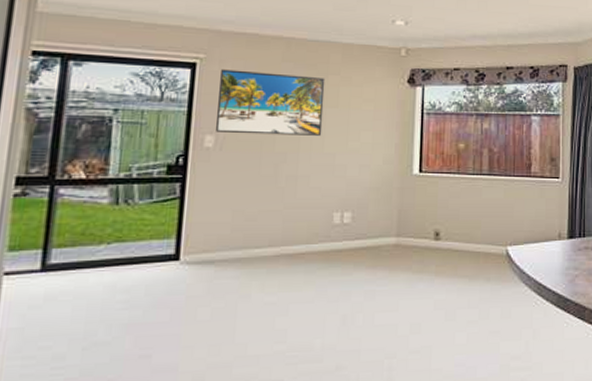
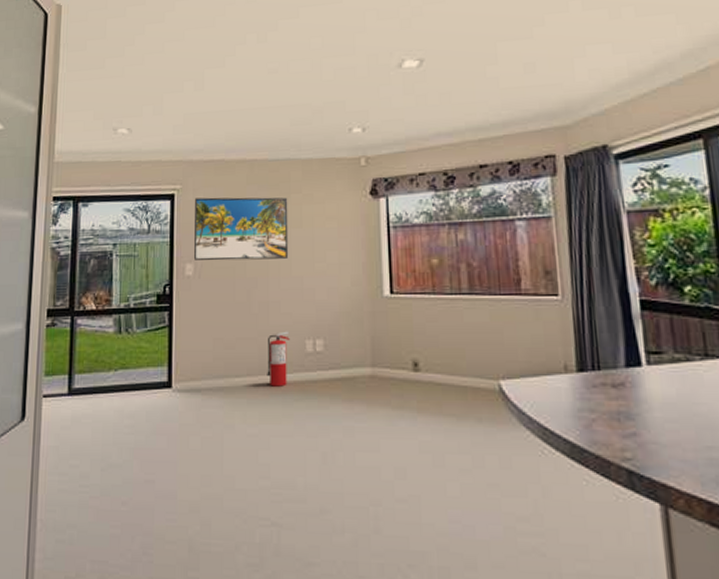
fire extinguisher: none [290,204,317,257] -> present [267,331,290,387]

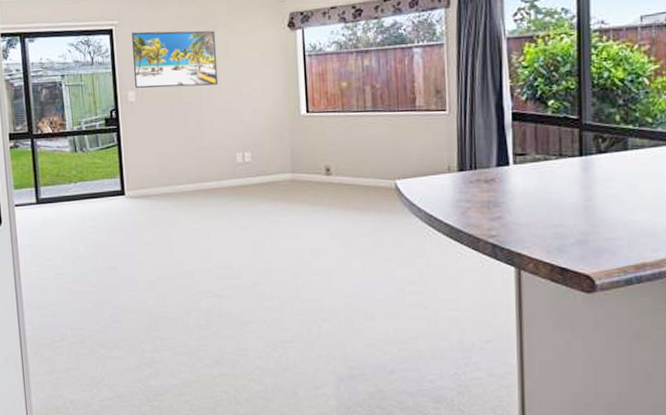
fire extinguisher: present [267,331,290,387] -> none [204,146,223,191]

